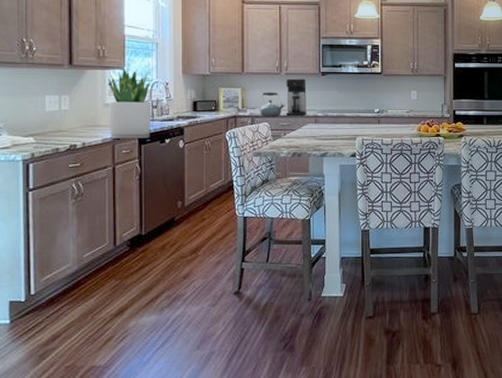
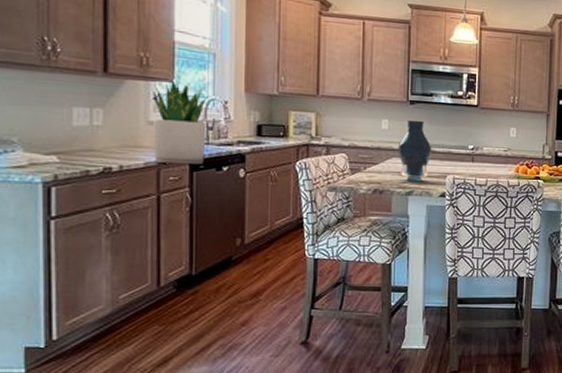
kettle: present [260,92,285,118] -> none [337,119,367,149]
coffee maker: present [286,78,306,117] -> none [367,105,392,149]
vase: none [312,89,343,144] -> present [397,120,432,182]

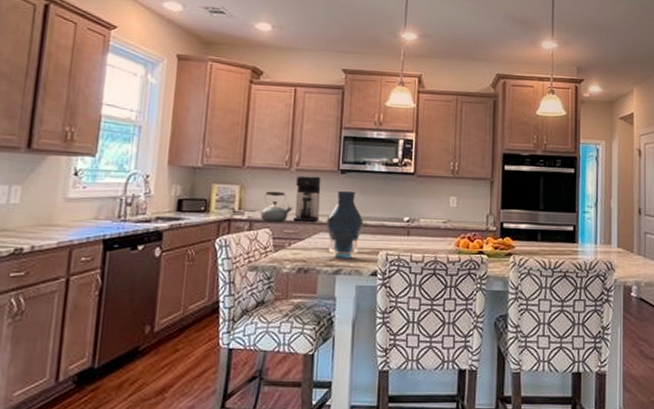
planter: present [152,82,206,165] -> none [68,156,129,244]
kettle: none [337,119,367,149] -> present [261,191,293,223]
coffee maker: none [367,105,392,149] -> present [293,175,322,223]

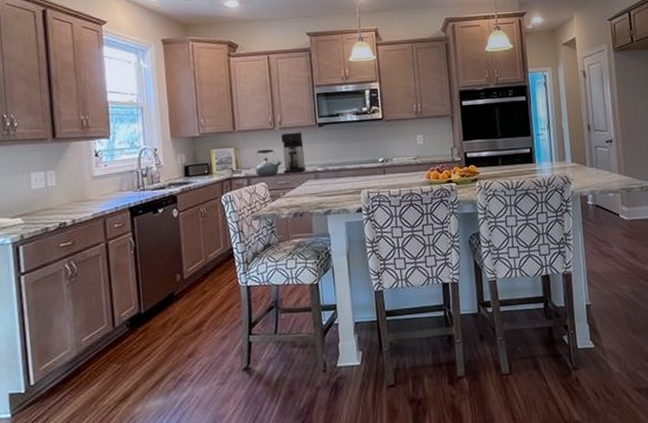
vase: present [326,190,364,259] -> none [312,141,345,201]

